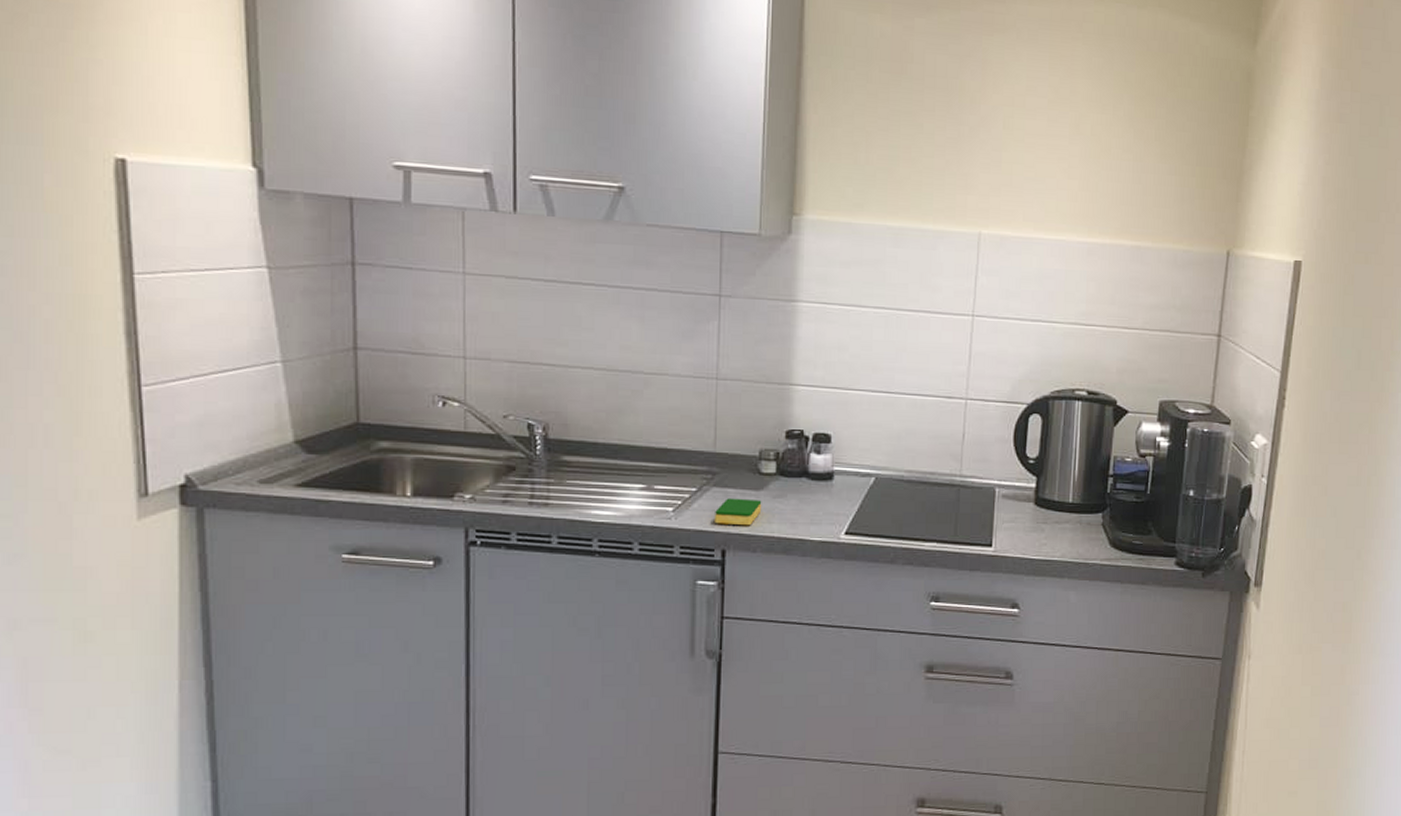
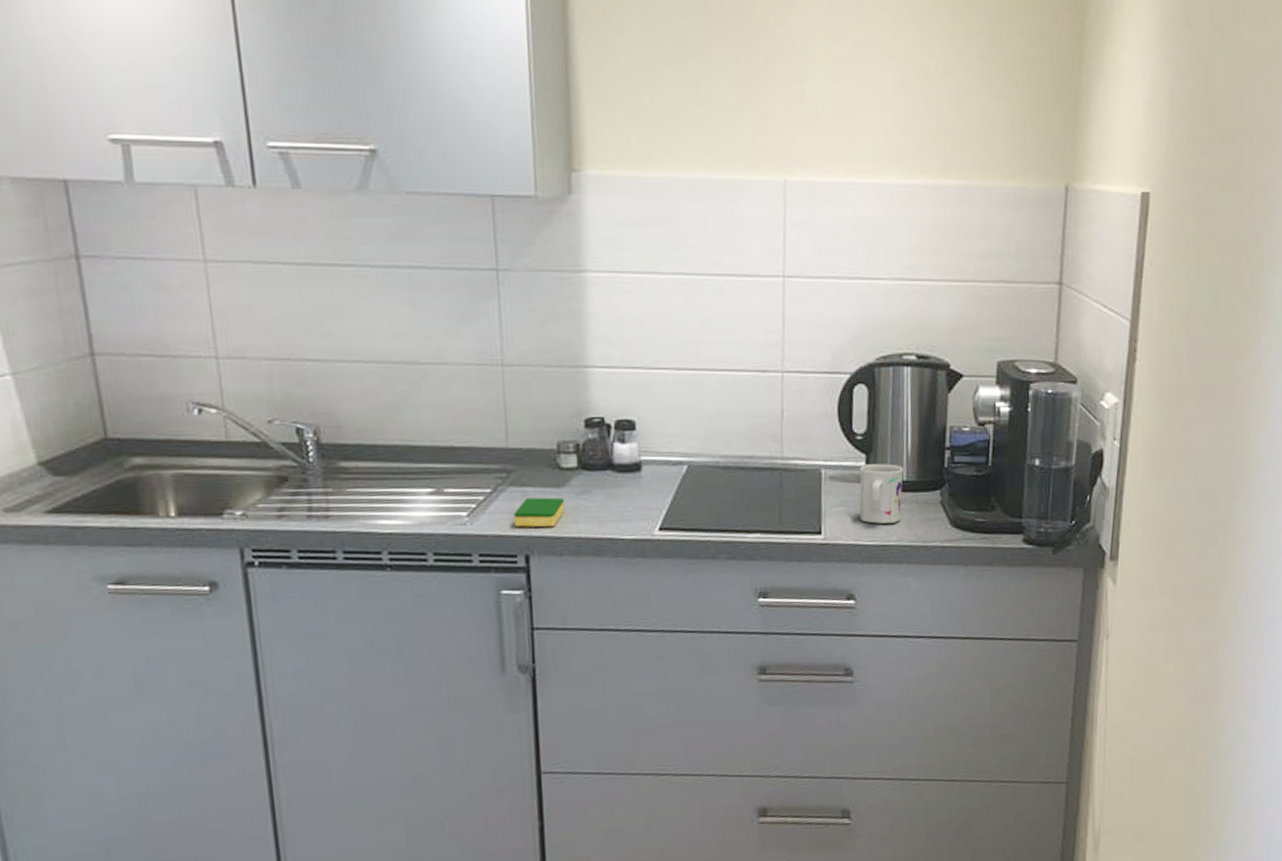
mug: none [1028,486,1070,540] -> present [859,464,904,524]

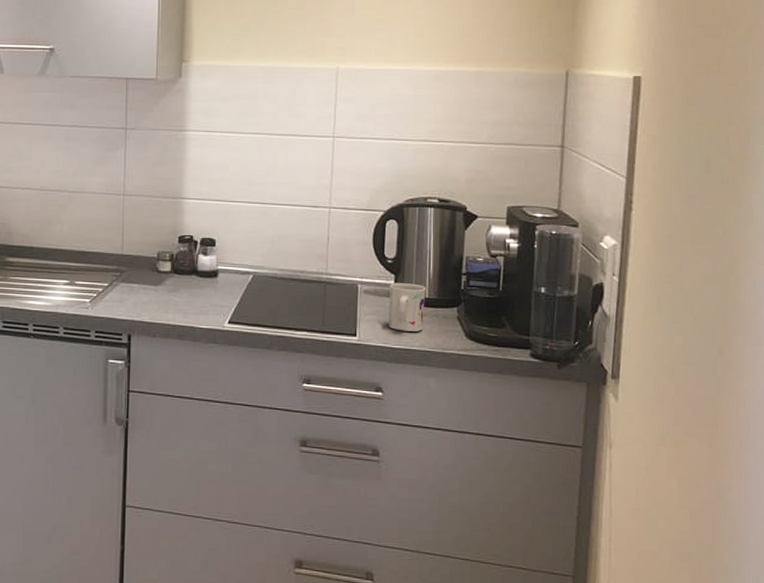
dish sponge: present [514,497,565,528] -> none [123,292,160,315]

